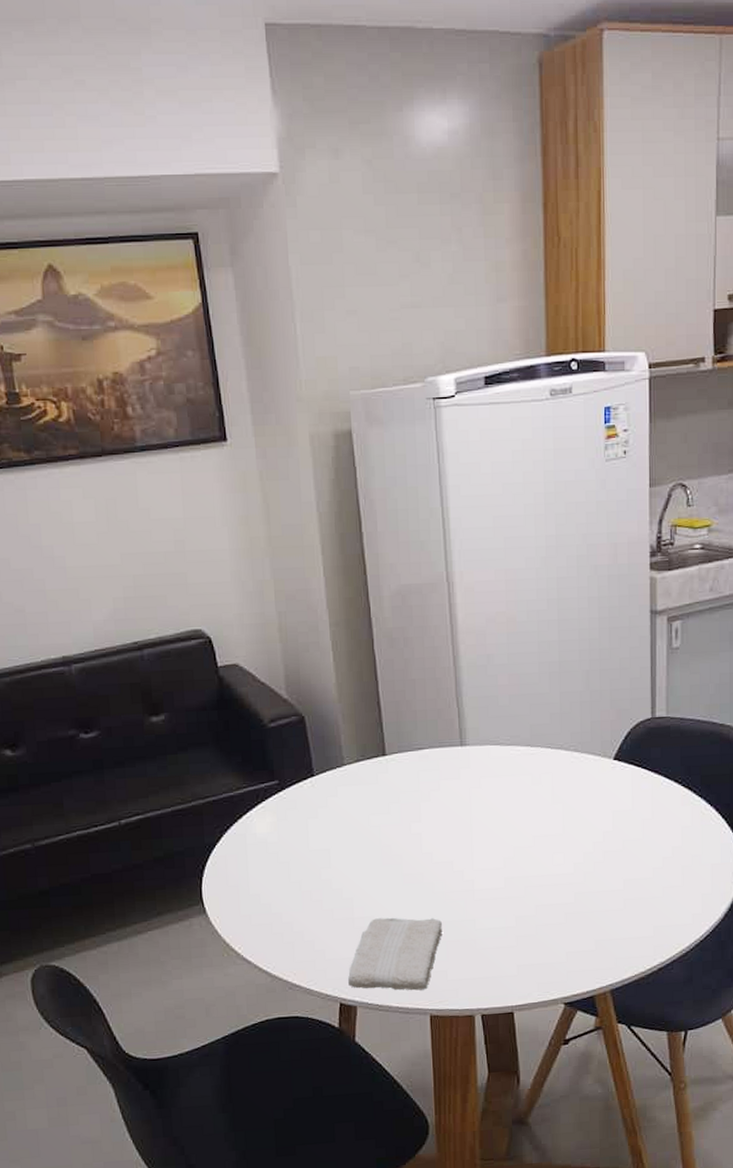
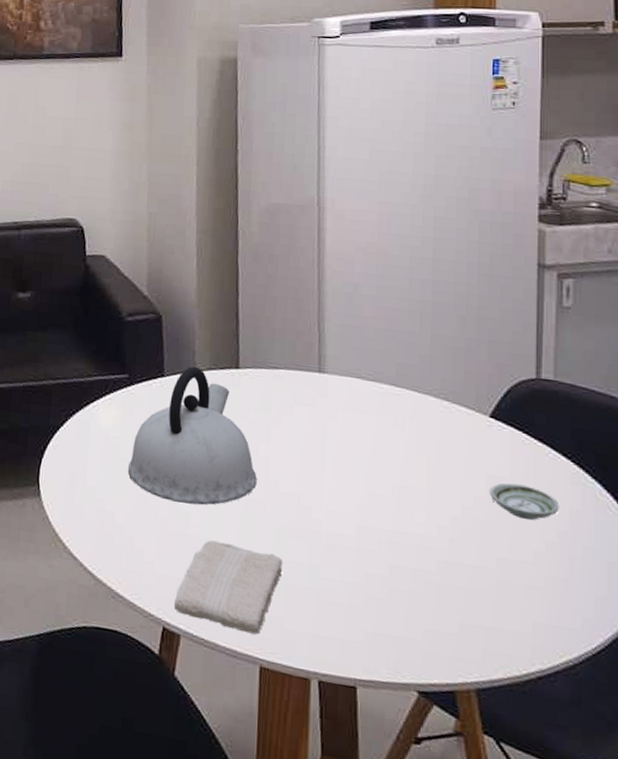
kettle: none [290,760,413,892] -> present [128,366,257,506]
saucer: none [616,813,673,843] -> present [490,482,559,520]

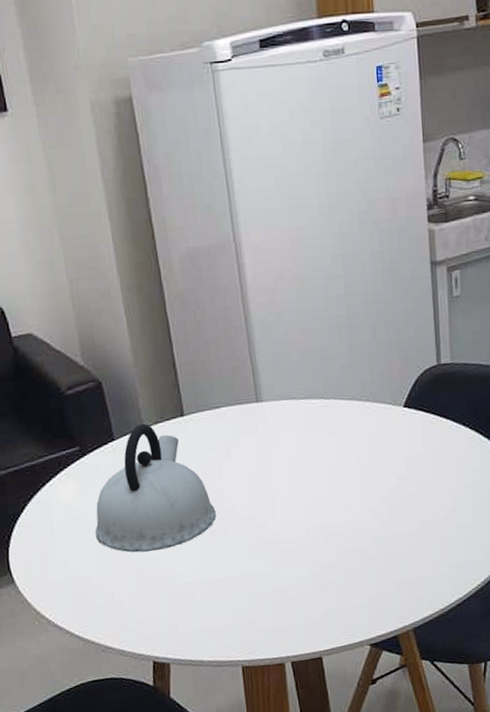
washcloth: present [174,540,282,635] -> none [160,571,249,646]
saucer: present [490,482,559,520] -> none [409,457,463,486]

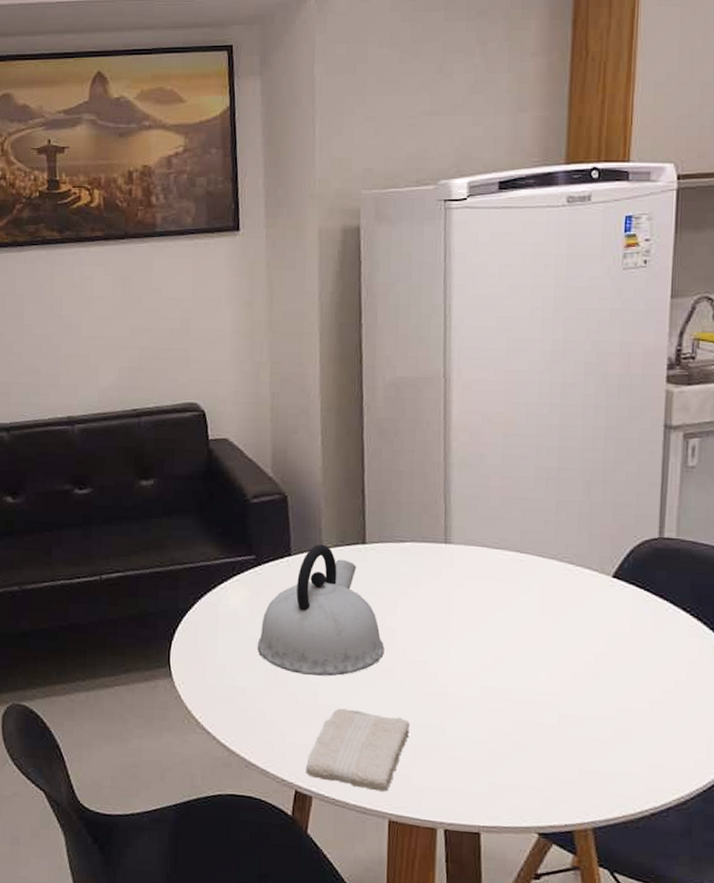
washcloth: none [160,571,249,646] -> present [306,708,409,792]

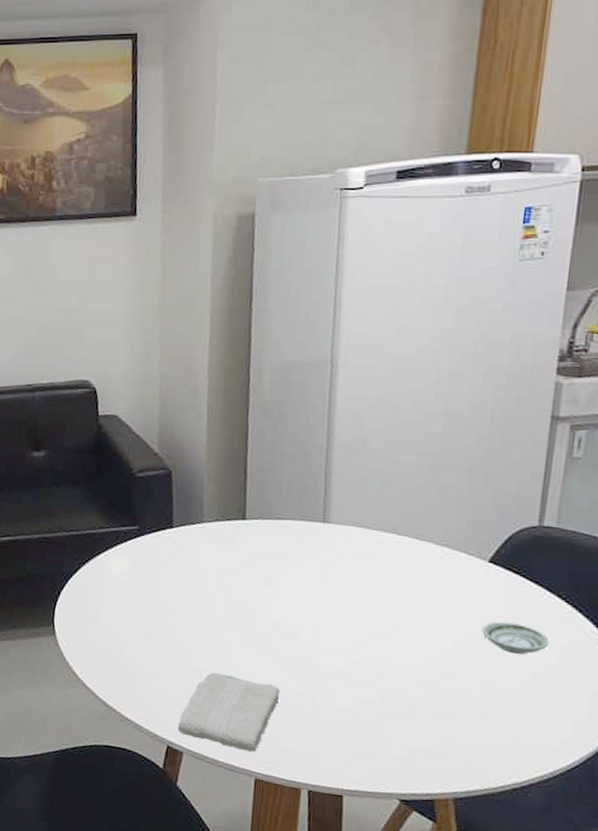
kettle: present [258,544,385,677] -> none [137,518,259,643]
saucer: none [611,638,677,672] -> present [482,621,549,655]

